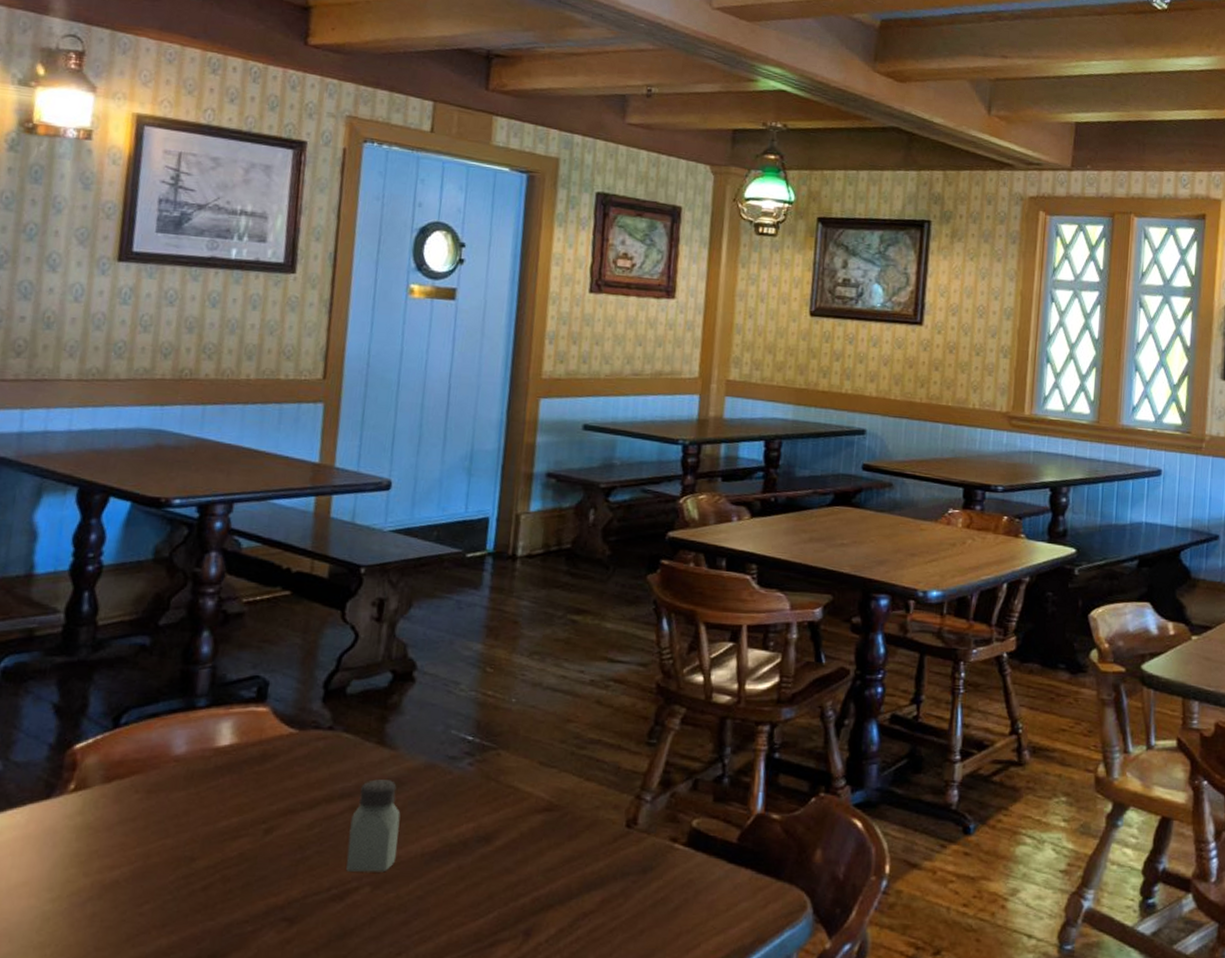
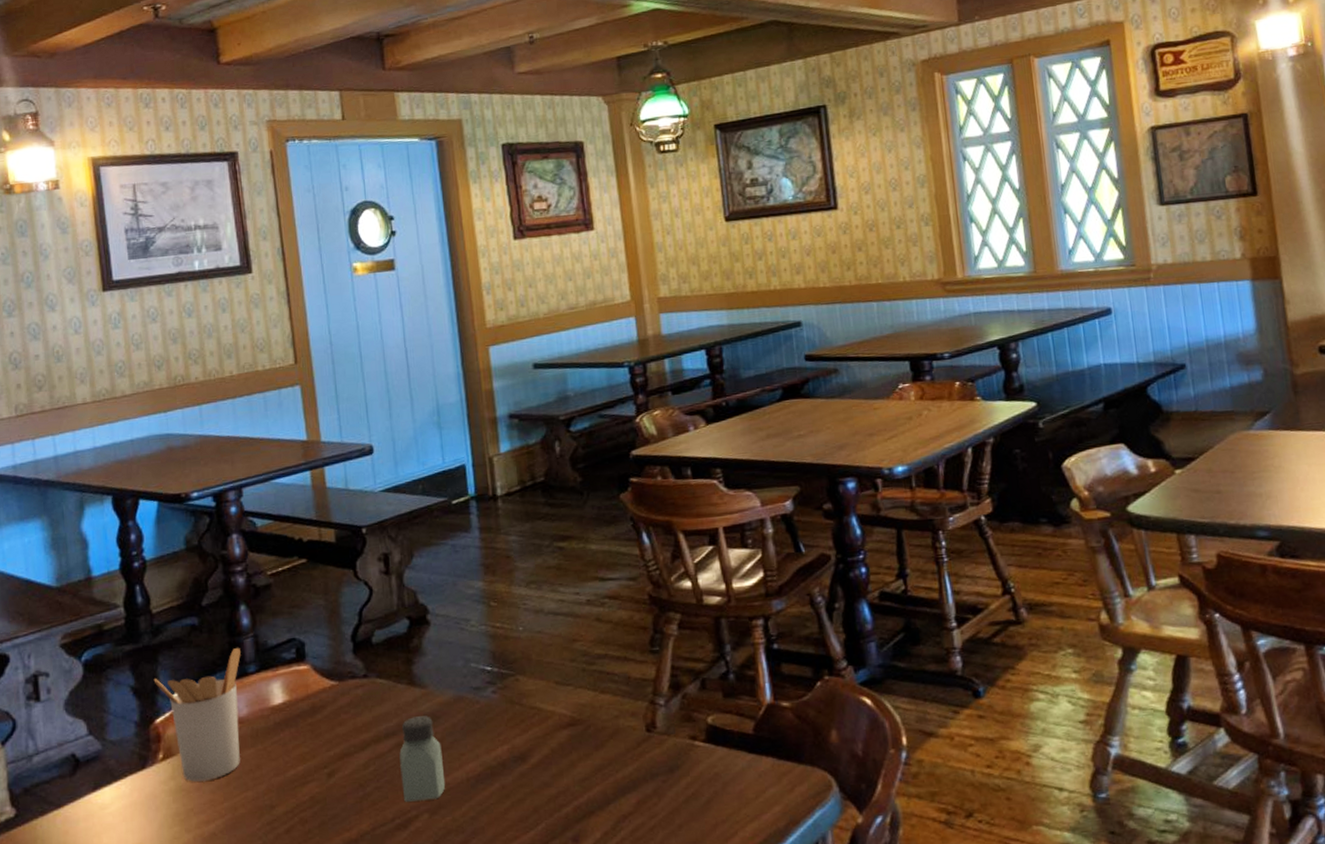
utensil holder: none [82,677,193,821] -> present [153,648,241,782]

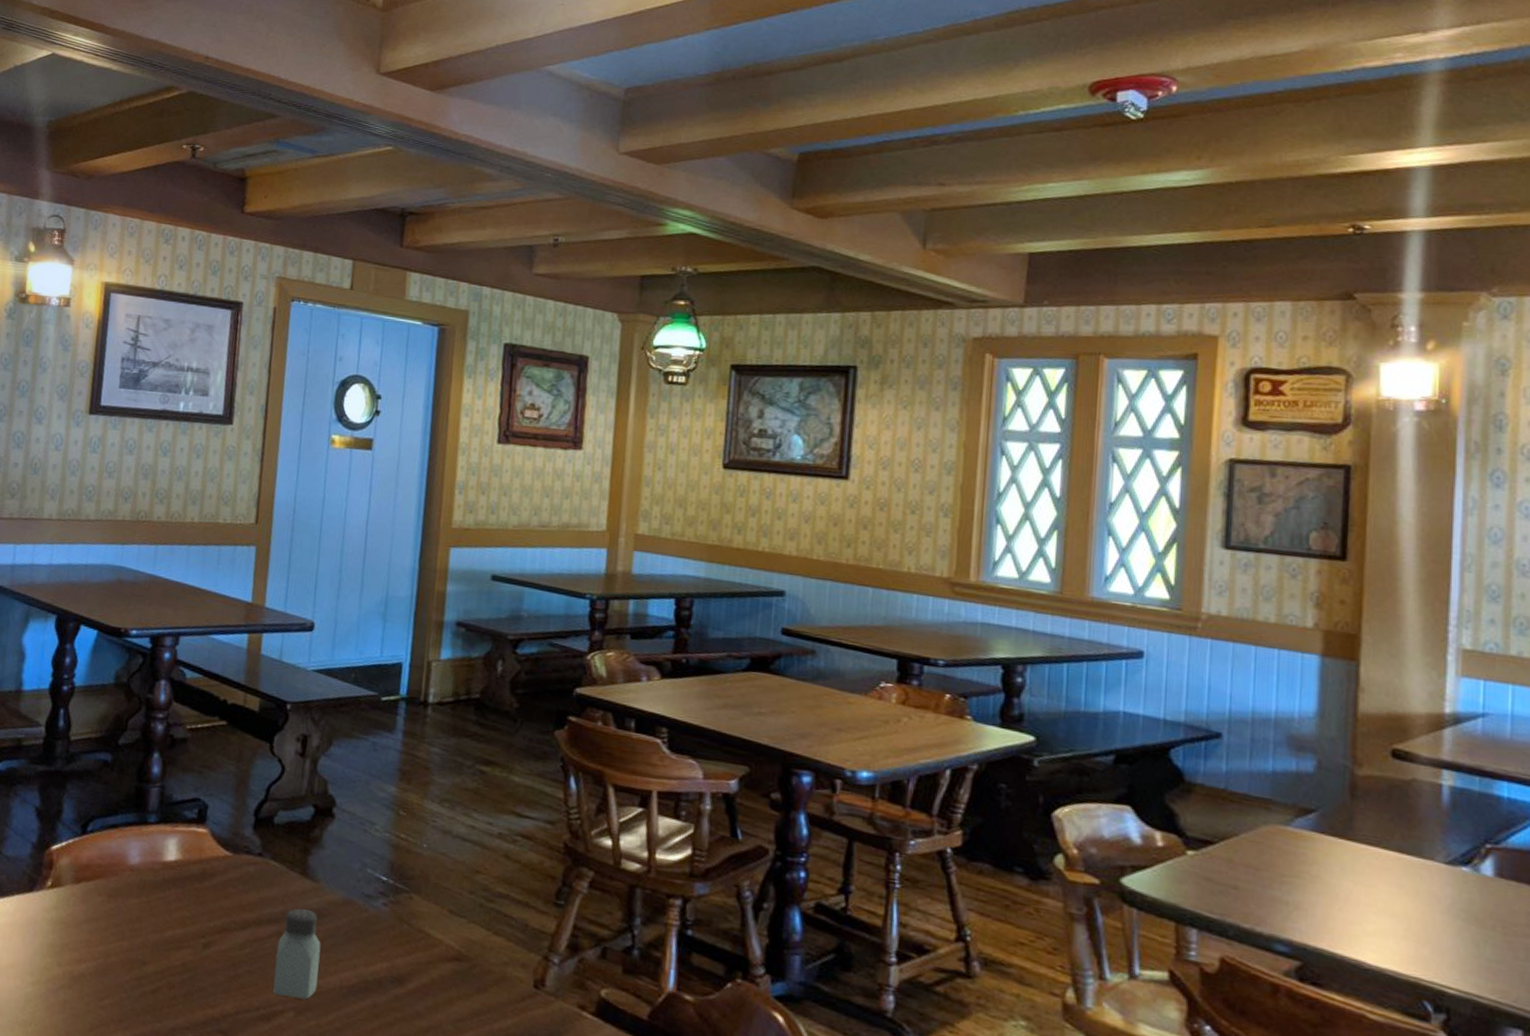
utensil holder: present [153,648,241,782] -> none [58,794,146,920]

